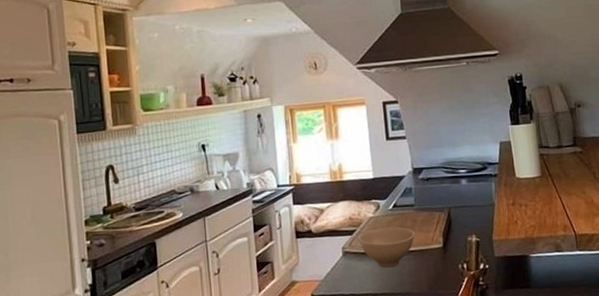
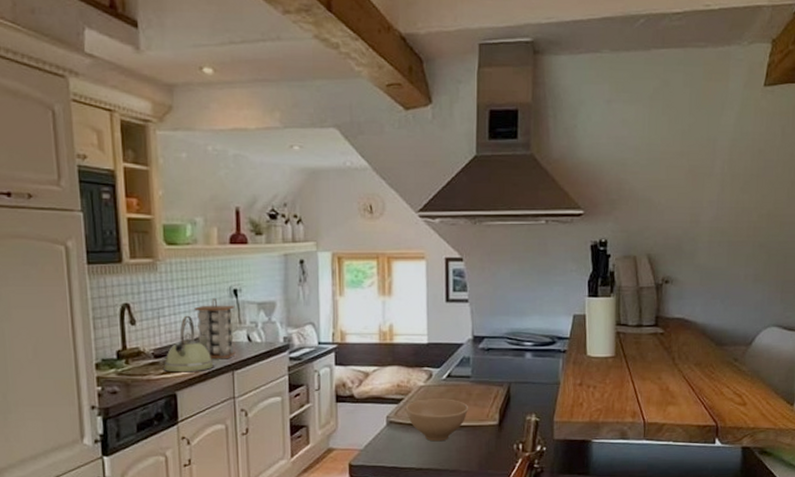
kettle: none [143,171,187,223] -> present [163,315,214,373]
spice rack: none [169,153,206,209] -> present [194,297,236,360]

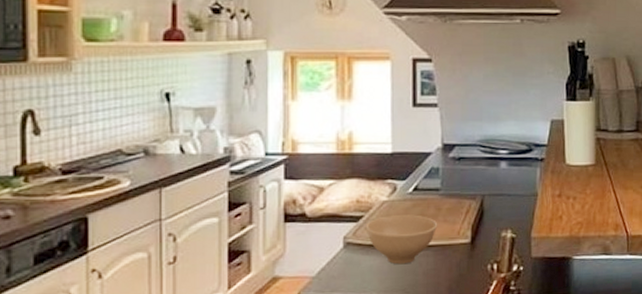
kettle: present [163,315,214,373] -> none [73,123,137,192]
spice rack: present [194,297,236,360] -> none [116,102,165,175]

